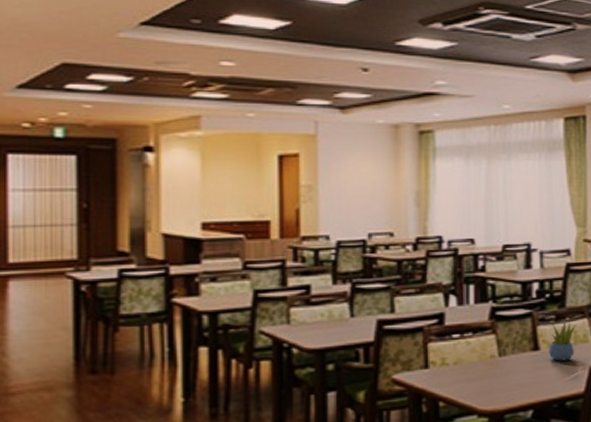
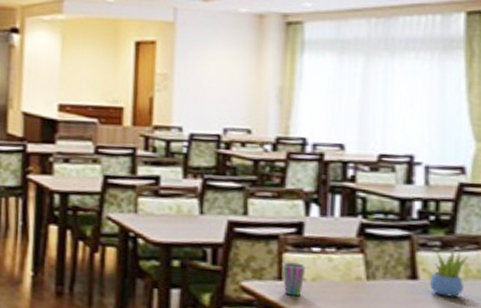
cup: none [428,349,448,381] -> present [282,261,306,296]

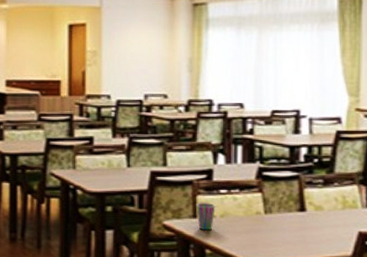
succulent plant: present [429,248,469,297] -> none [315,184,346,224]

